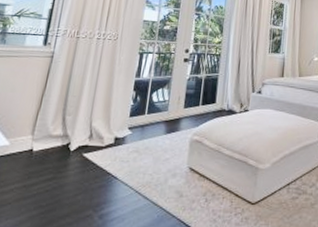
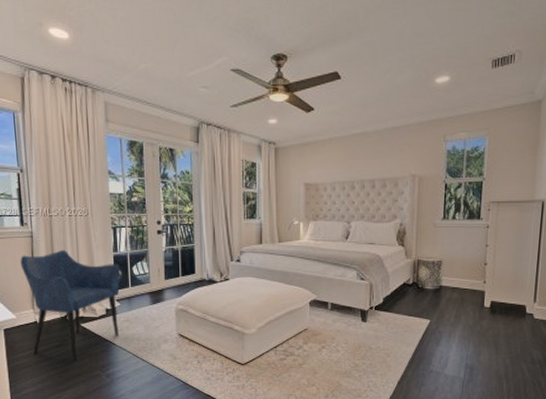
armchair: none [17,72,140,198] -> present [20,250,120,361]

